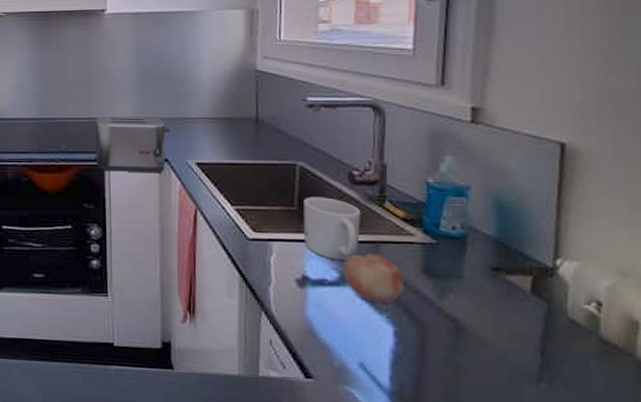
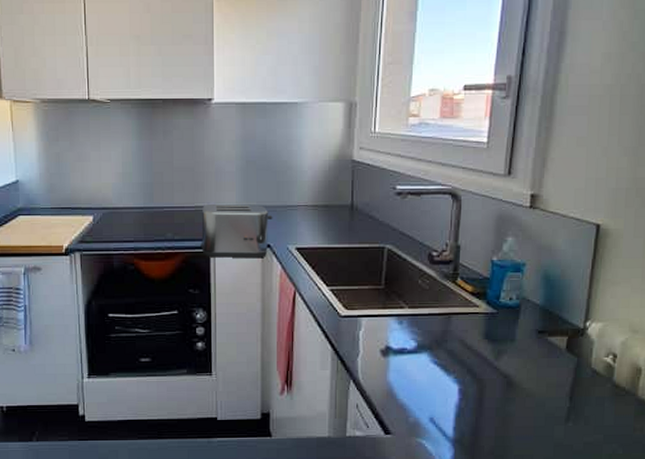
mug: present [303,197,361,261] -> none [389,276,438,332]
fruit: present [343,253,404,303] -> none [420,324,469,366]

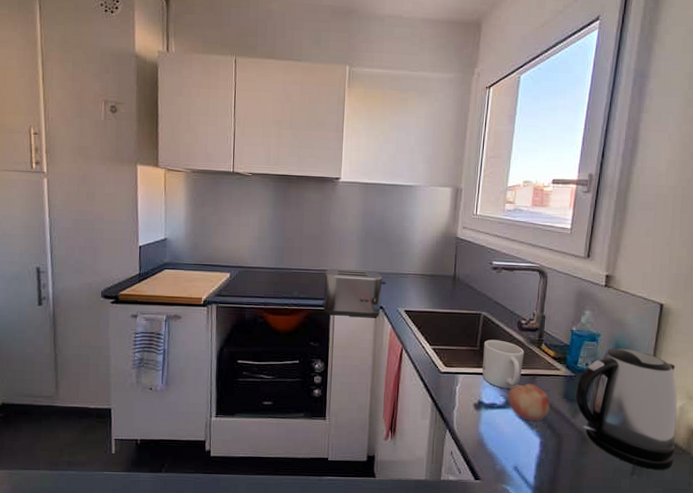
mug: none [389,276,438,332] -> present [482,339,525,389]
fruit: none [420,324,469,366] -> present [508,383,550,421]
kettle: none [498,278,619,415] -> present [575,348,678,470]

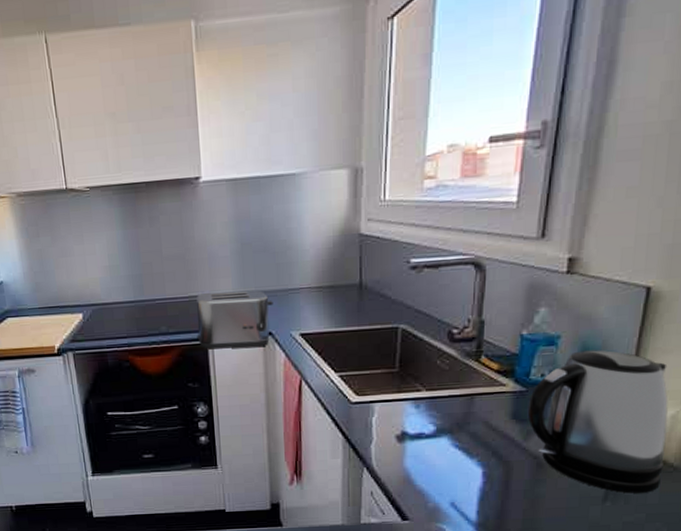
mug: present [482,339,525,389] -> none [405,357,459,415]
fruit: present [508,383,550,421] -> none [439,405,494,449]

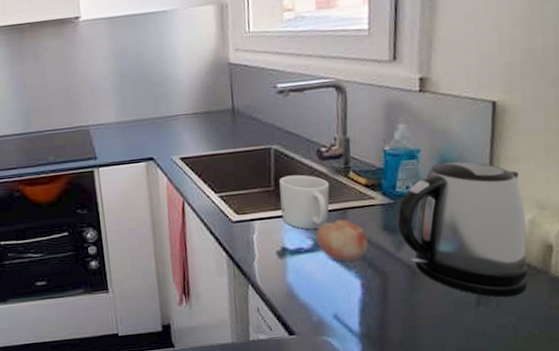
toaster: present [196,290,274,350] -> none [81,118,154,177]
mug: none [405,357,459,415] -> present [279,174,330,230]
fruit: none [439,405,494,449] -> present [316,219,368,261]

